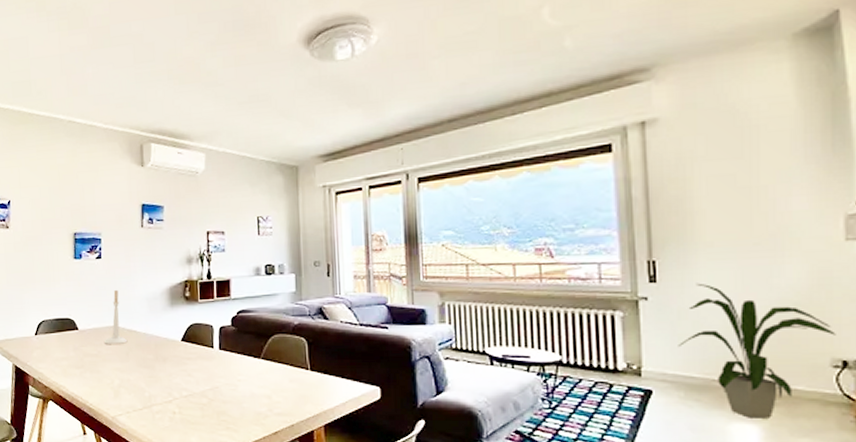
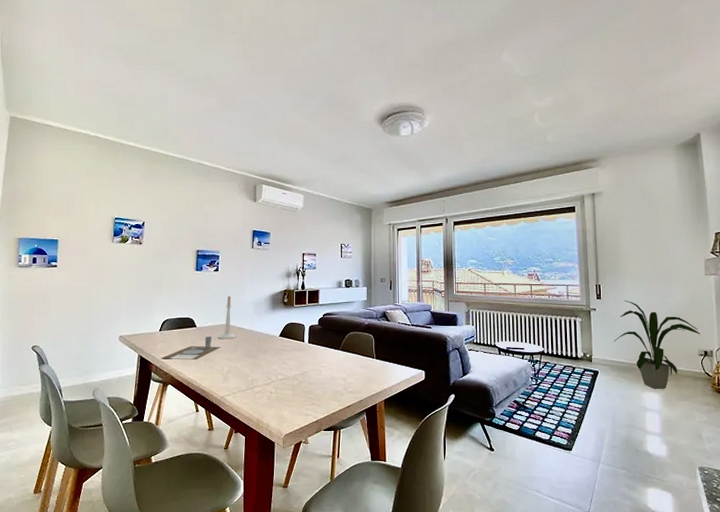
place setting: none [38,342,108,371] -> present [161,337,220,360]

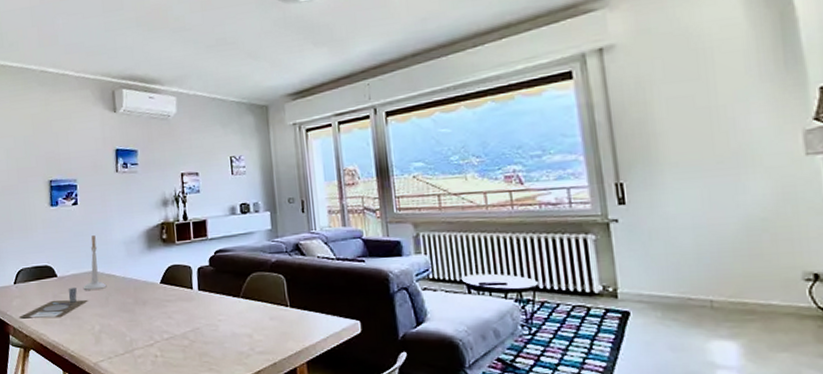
house plant: present [613,300,701,389] -> none [651,203,805,335]

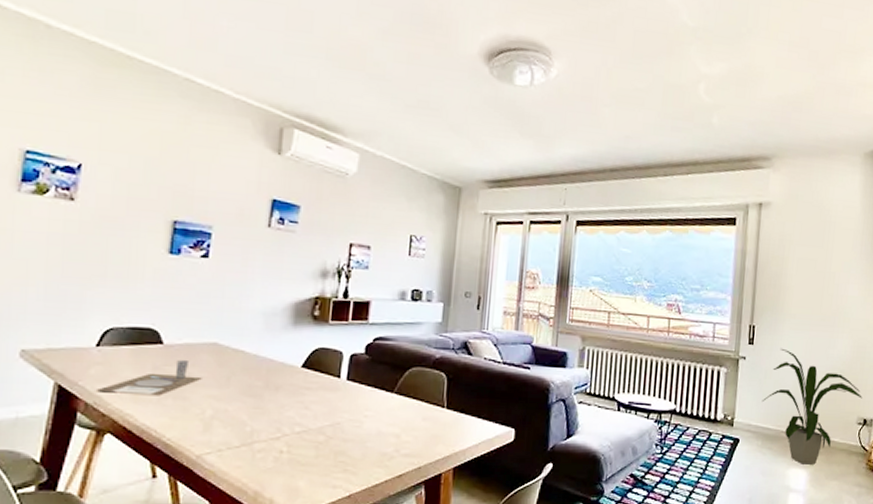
candlestick: present [83,236,107,291] -> none [197,299,231,367]
house plant: none [651,203,805,335] -> present [762,348,862,465]

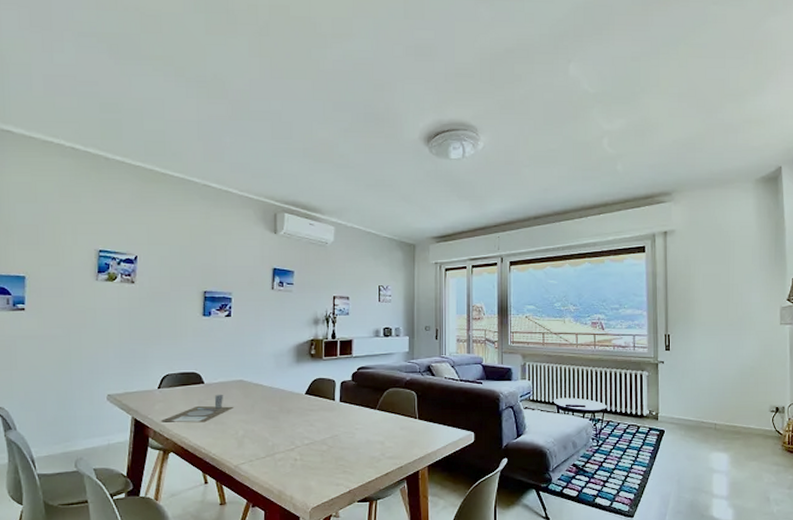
house plant: present [762,348,862,465] -> none [681,351,773,449]

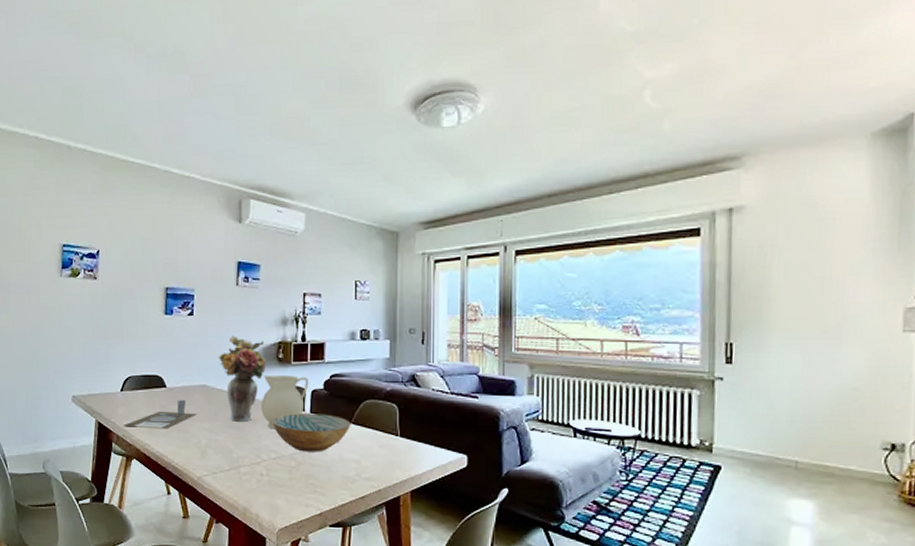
flower arrangement: none [254,334,300,413] -> present [218,335,267,422]
pitcher: none [295,369,338,418] -> present [261,375,309,429]
bowl: none [305,402,376,437] -> present [272,413,351,452]

